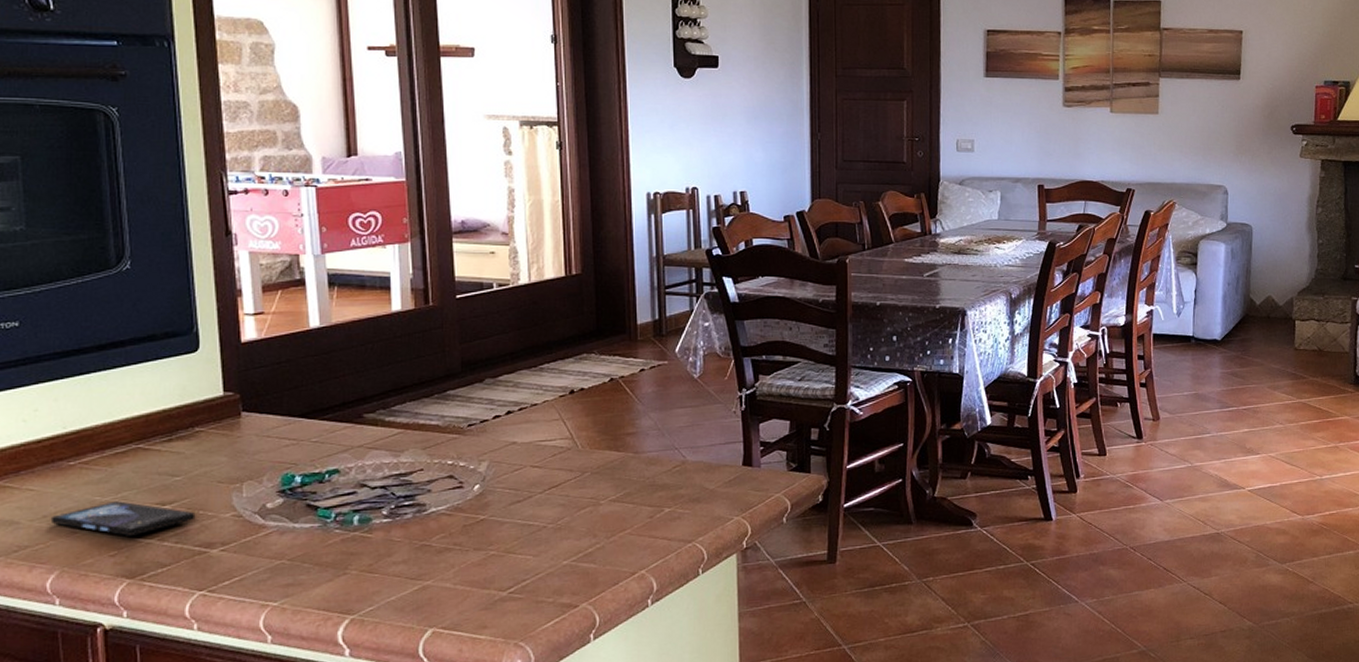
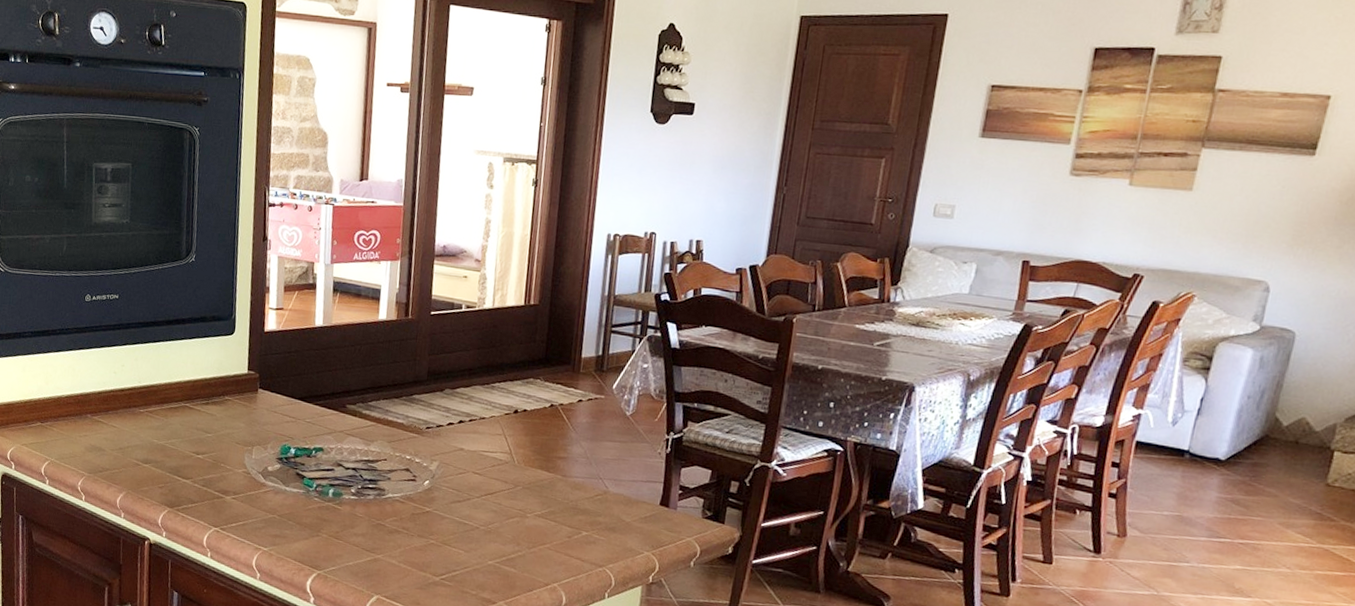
smartphone: present [50,501,196,536] -> none [124,445,219,475]

